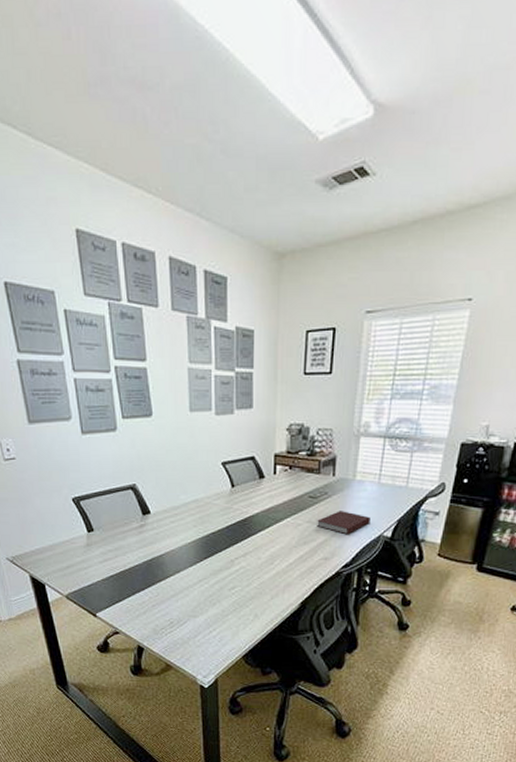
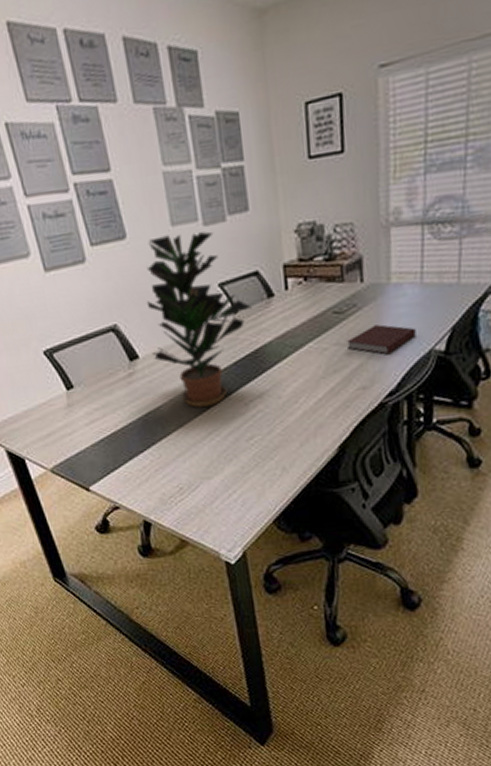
potted plant: none [161,418,246,559] -> present [146,231,252,408]

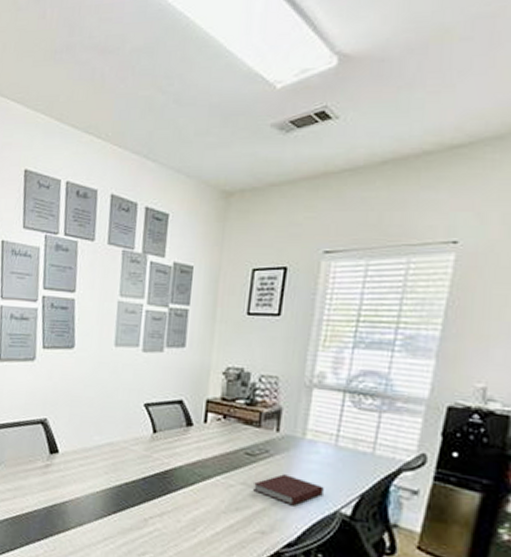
potted plant: present [146,231,252,408] -> none [71,352,170,513]

